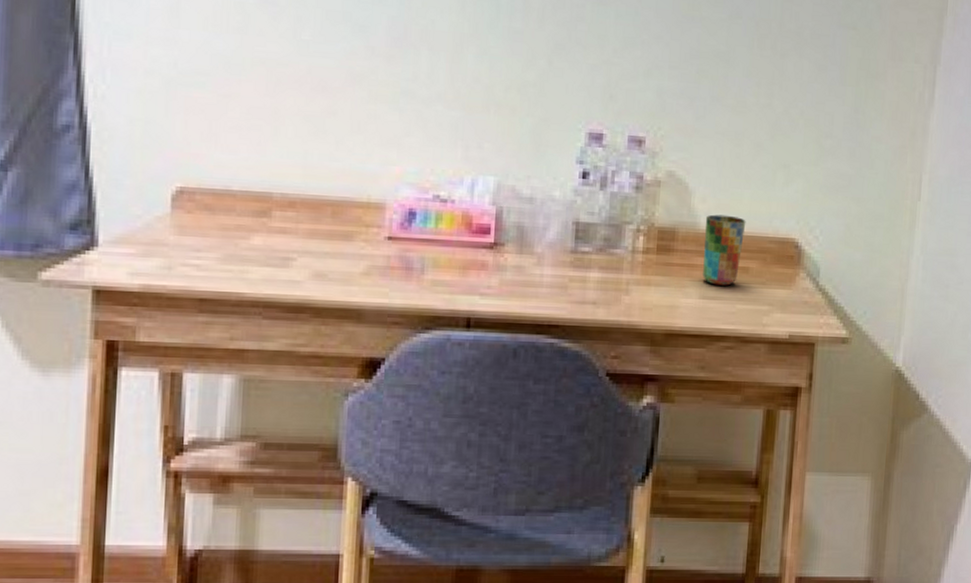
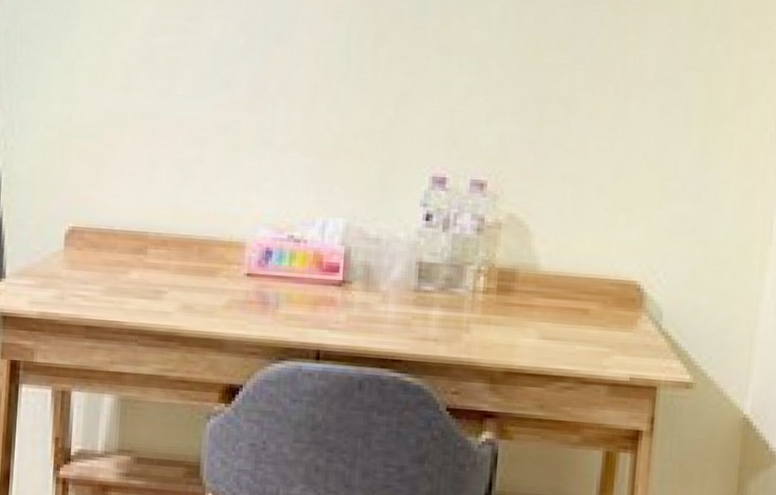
cup: present [703,214,746,286] -> none [542,256,587,327]

